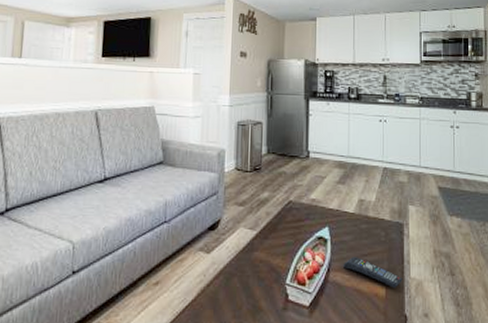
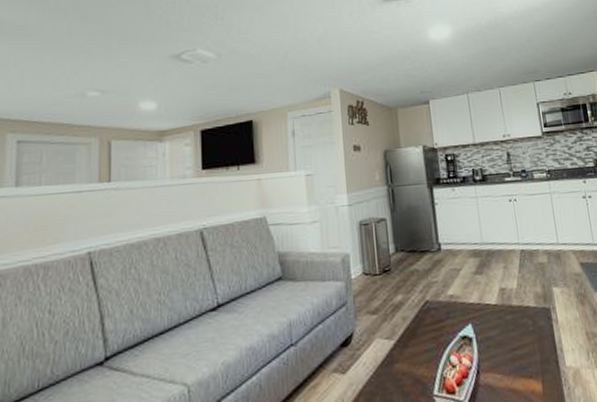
remote control: present [343,256,403,288] -> none [493,352,559,382]

